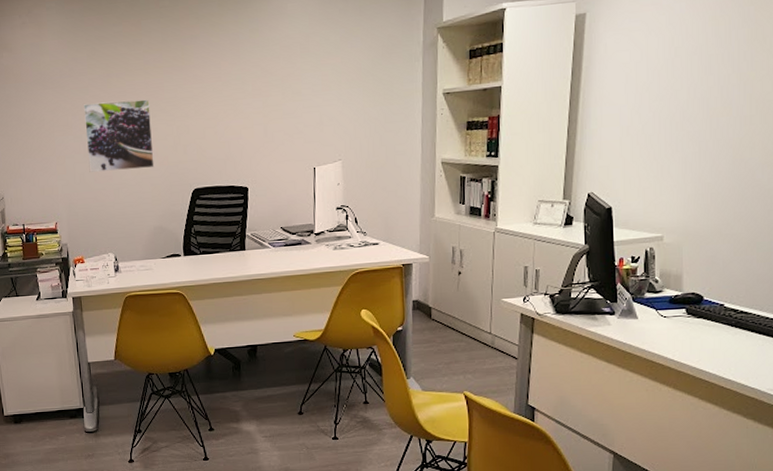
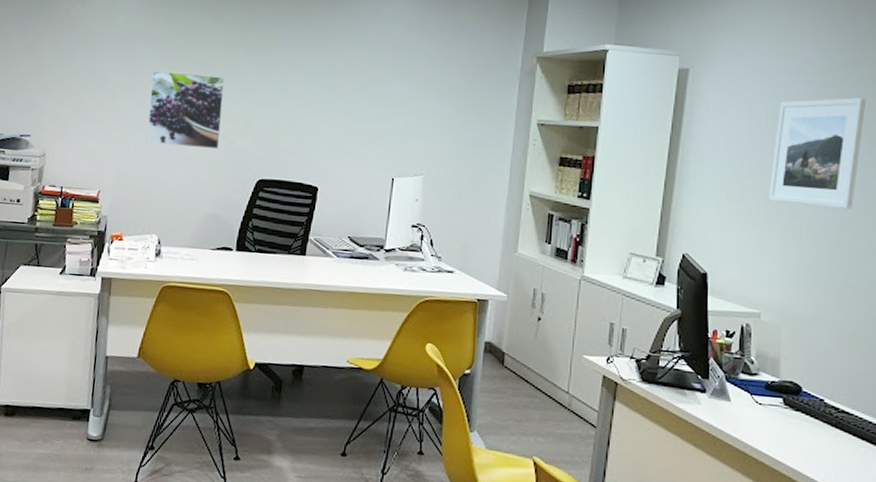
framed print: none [667,12,764,130] -> present [768,97,867,209]

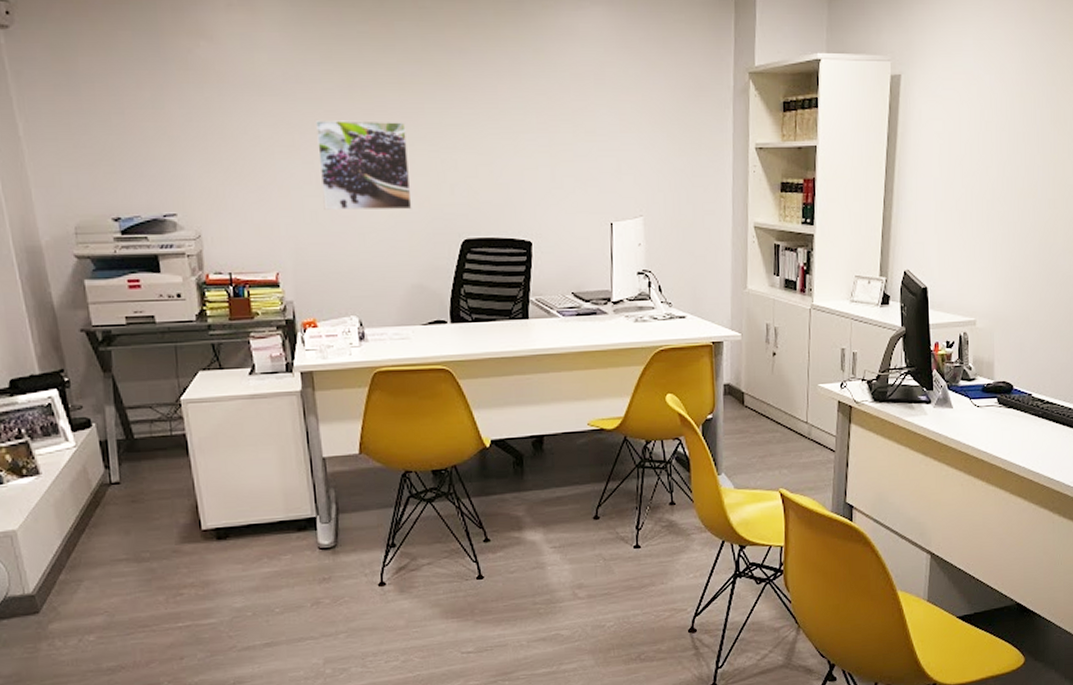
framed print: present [768,97,867,209] -> none [979,93,1064,209]

